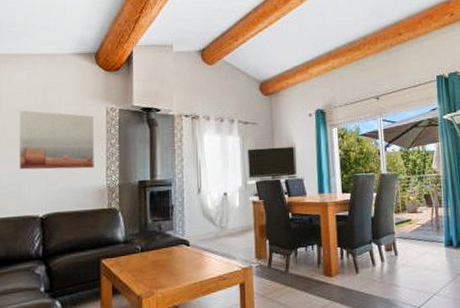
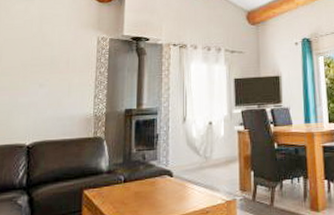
wall art: present [20,110,94,170] -> none [11,39,85,98]

